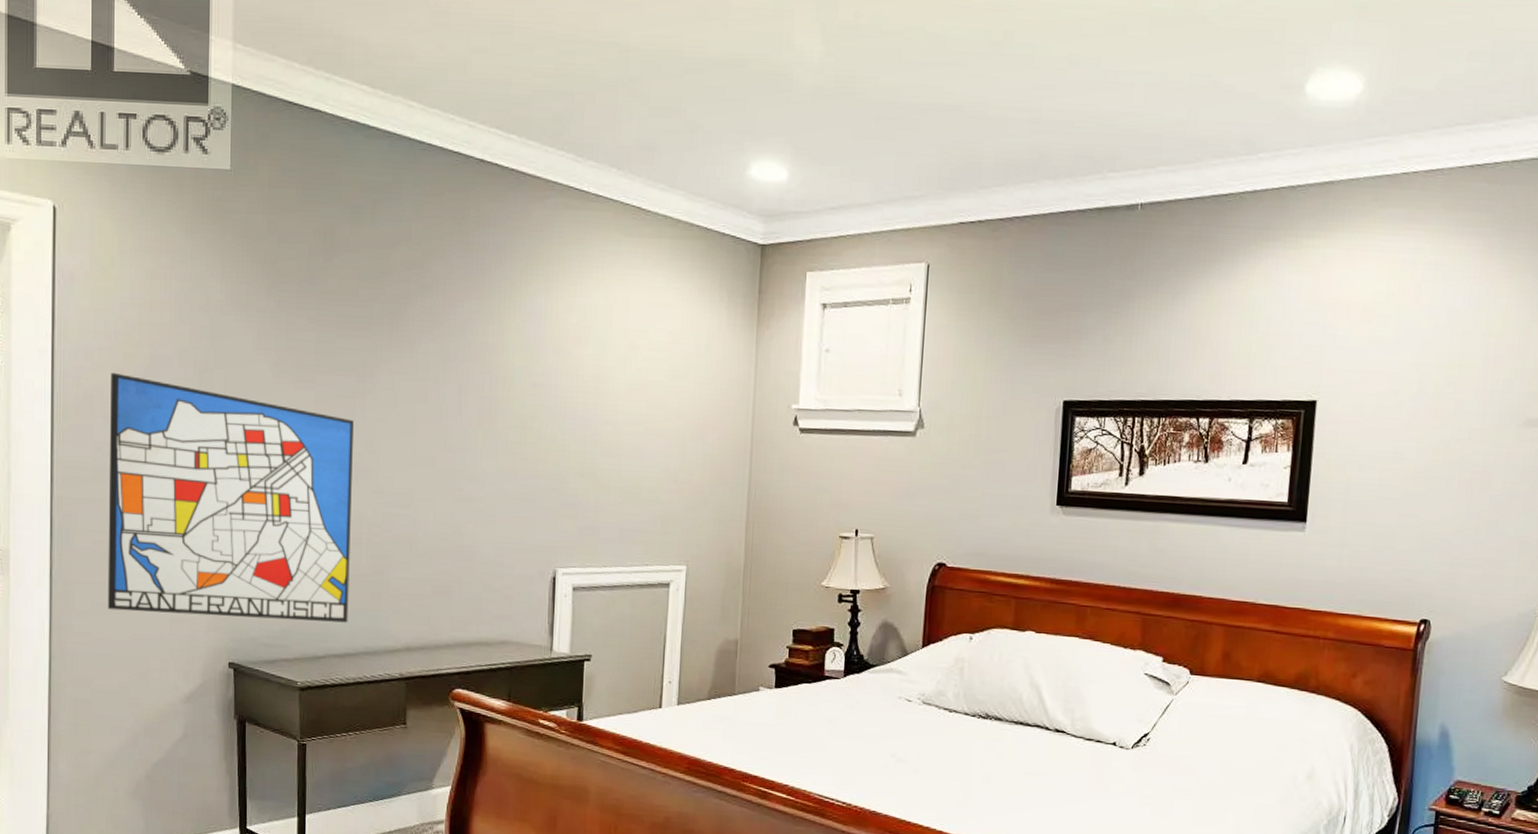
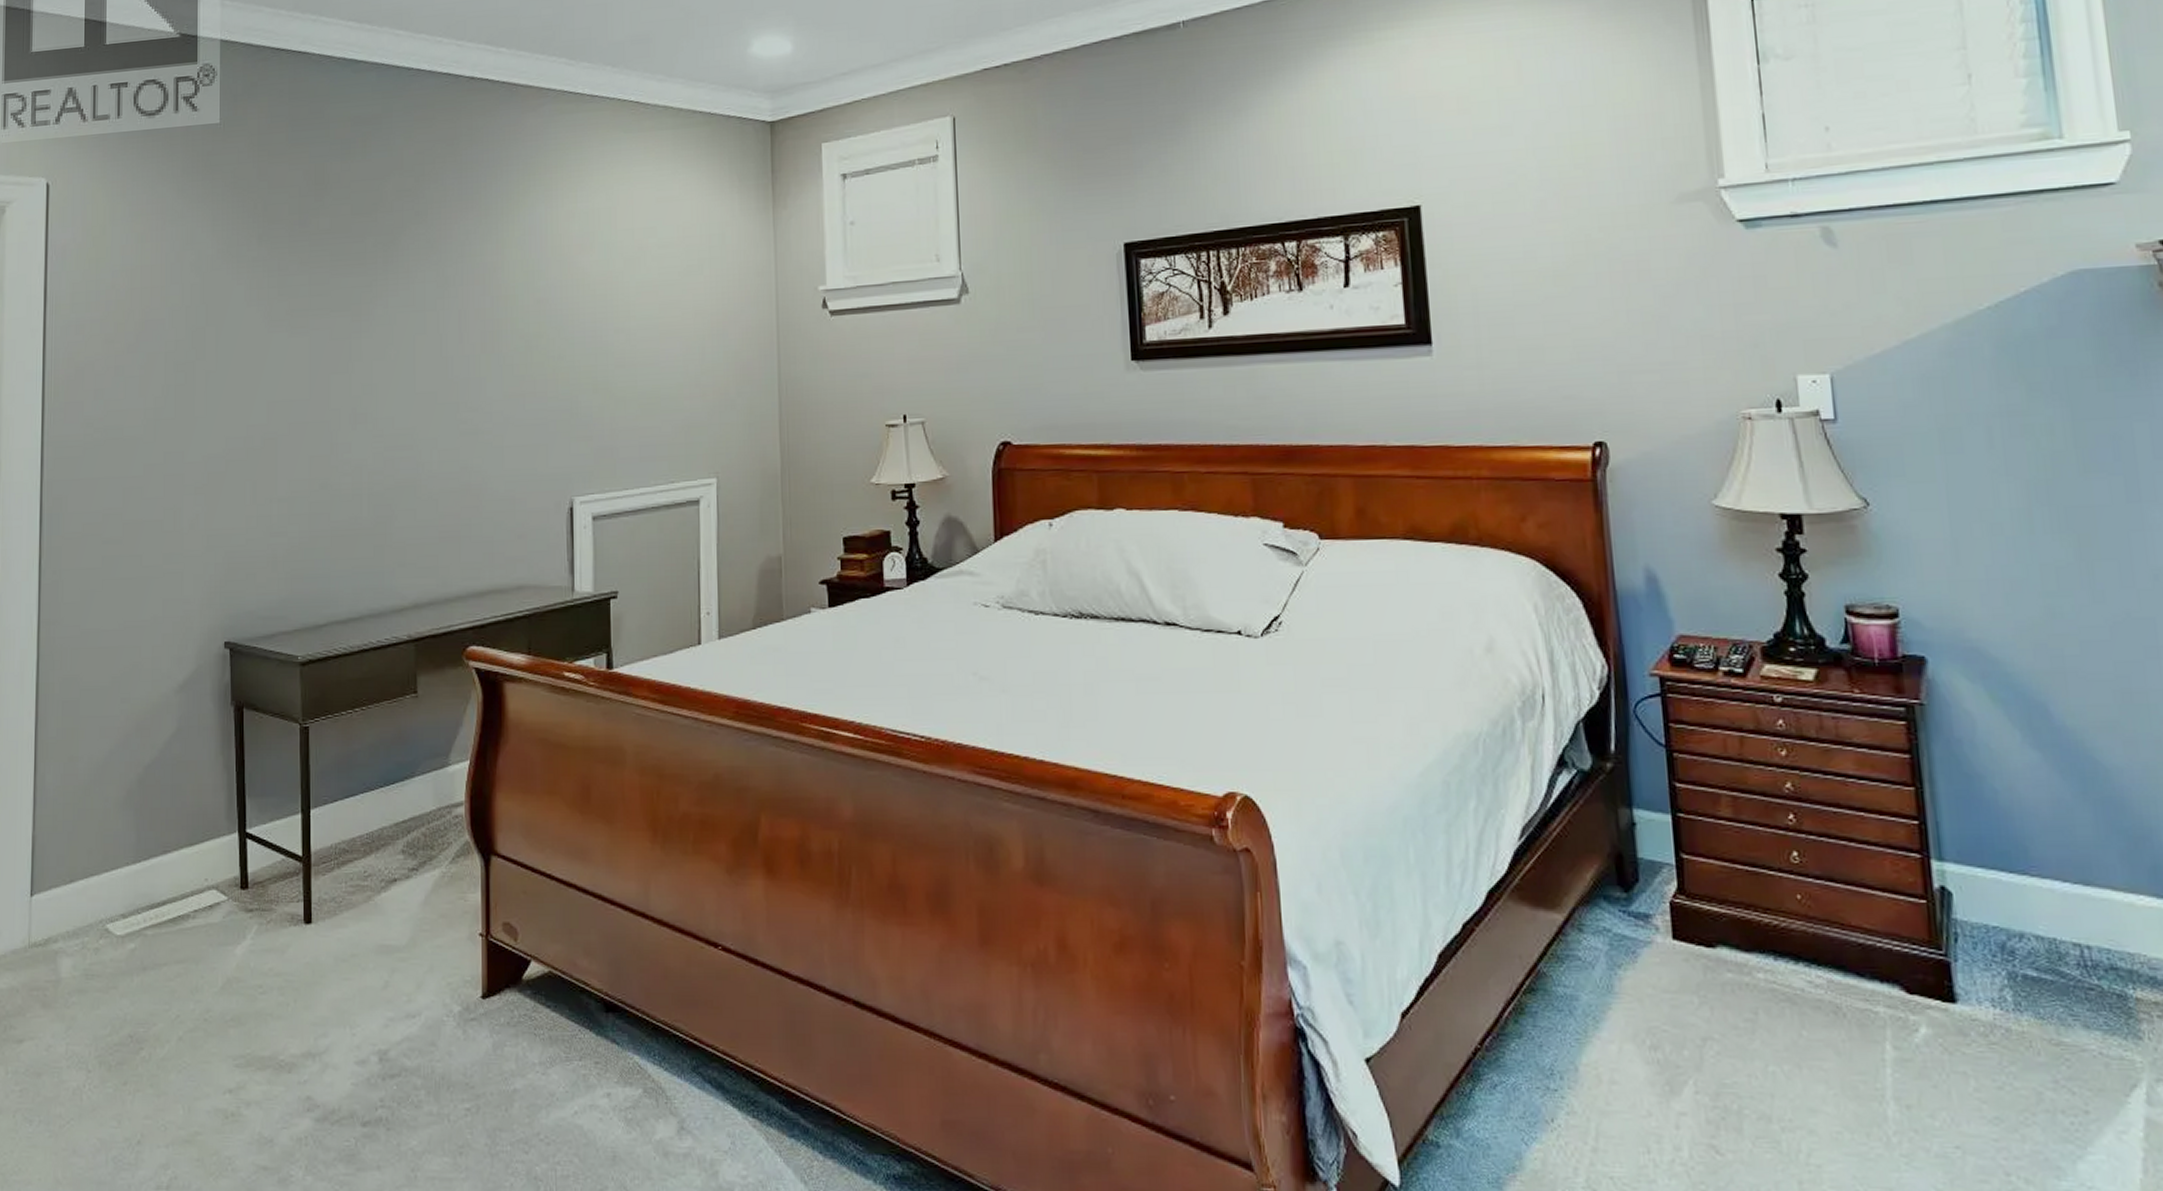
wall art: present [107,372,354,623] -> none [97,343,350,597]

